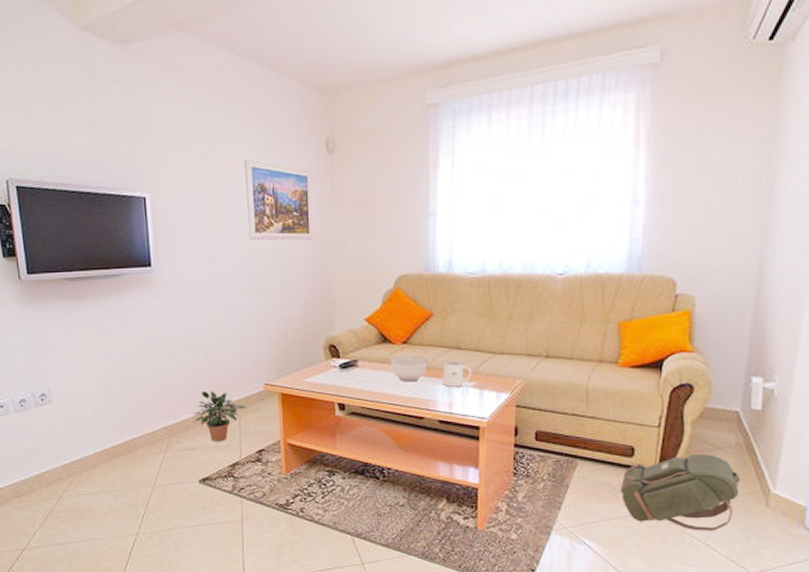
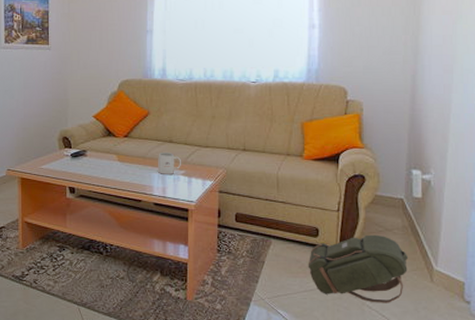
bowl: present [390,356,429,382] -> none [113,148,146,170]

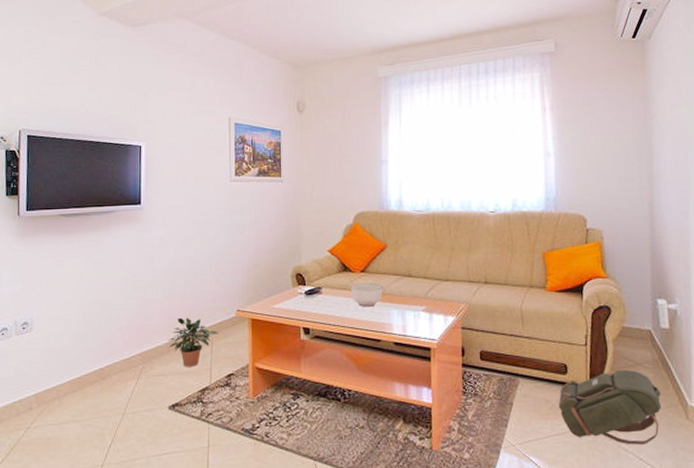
bowl: none [113,148,146,170] -> present [350,283,384,307]
mug: present [157,151,182,174] -> none [396,286,422,311]

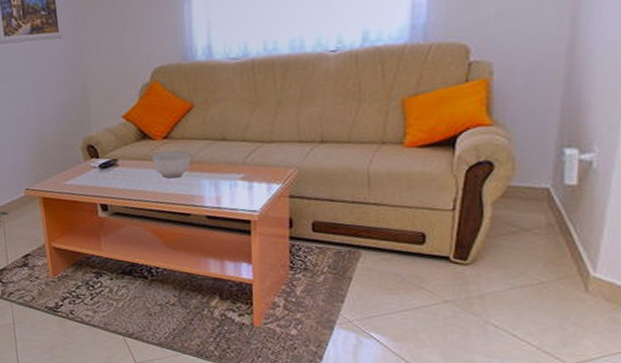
backpack: present [558,369,662,445] -> none [410,236,554,321]

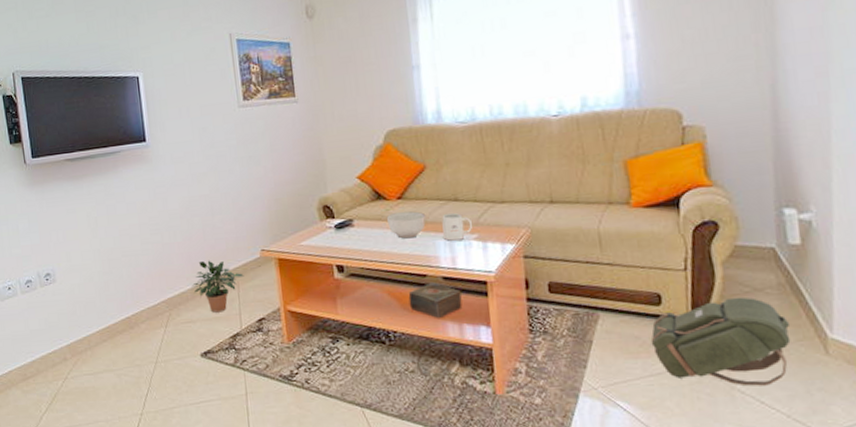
decorative box: none [171,221,225,256] -> present [408,282,463,319]
mug: none [207,152,240,181] -> present [441,212,473,241]
backpack: none [410,236,554,321] -> present [650,296,791,387]

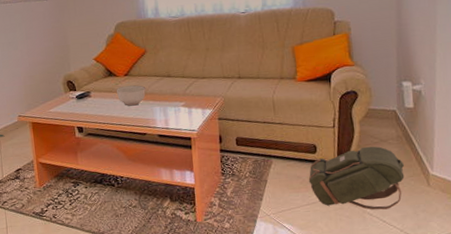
decorative box: present [408,282,463,319] -> none [132,139,173,167]
mug: present [441,212,473,241] -> none [157,86,182,108]

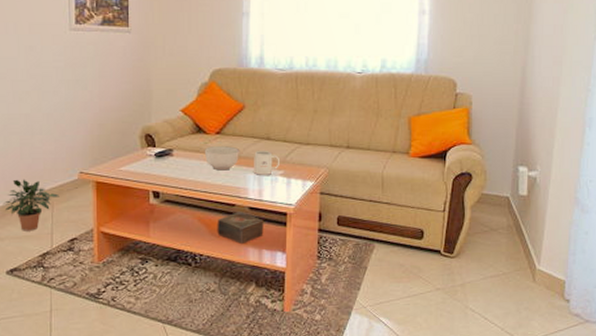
decorative box: none [132,139,173,167] -> present [217,212,264,245]
mug: none [157,86,182,108] -> present [253,150,281,175]
backpack: present [308,146,405,210] -> none [411,235,512,306]

